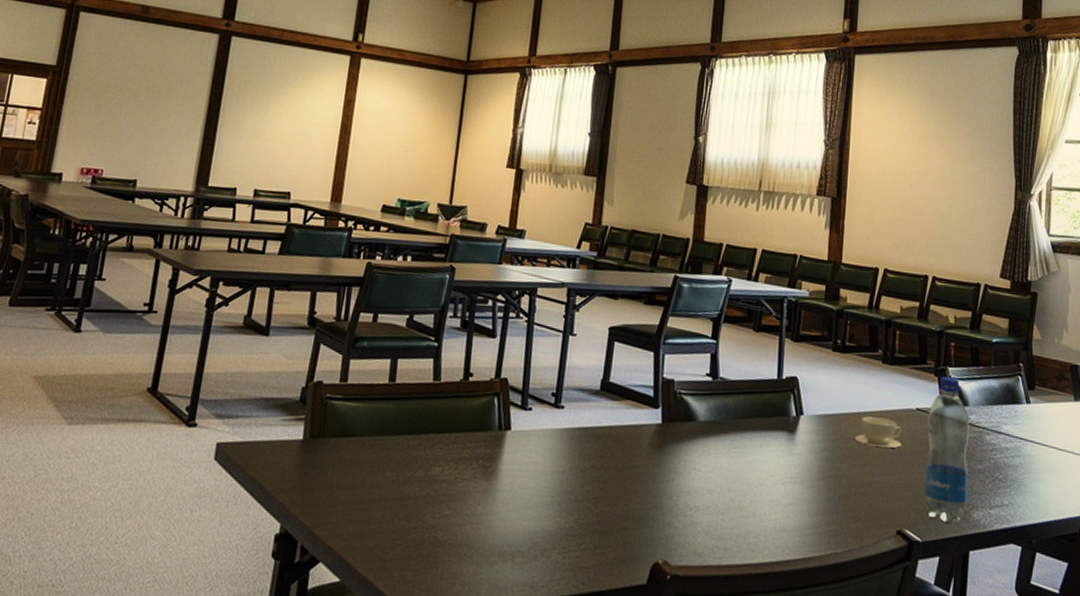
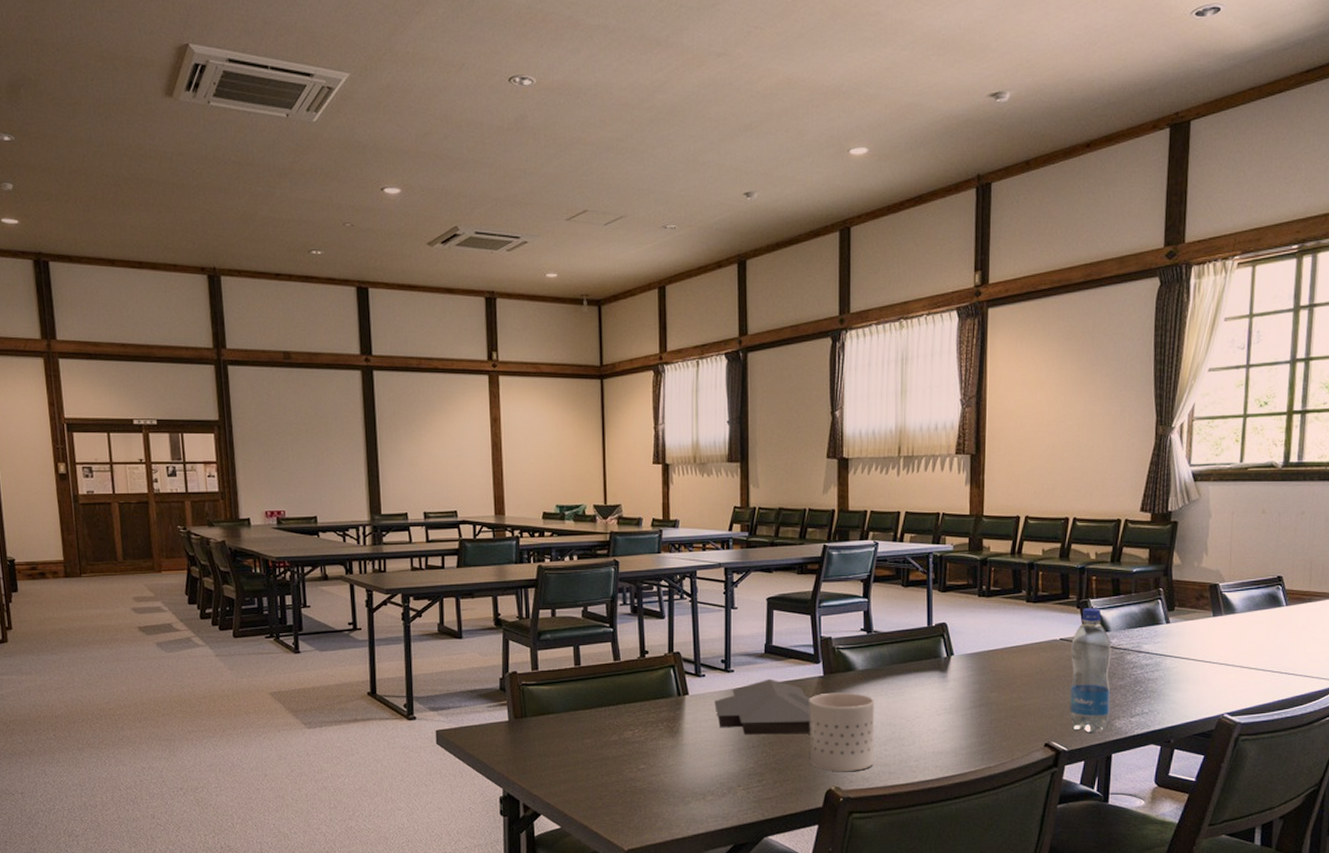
papers: none [538,420,646,491] -> present [714,678,811,735]
mug: none [637,444,715,543] -> present [809,692,875,771]
teacup: present [854,416,902,448] -> none [1002,650,1047,675]

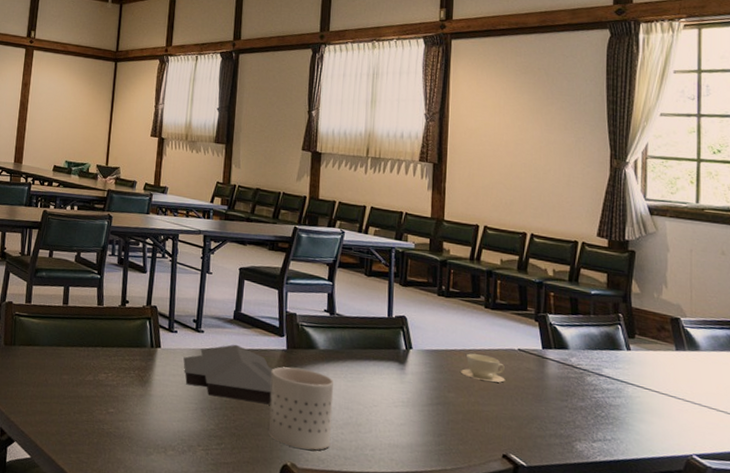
teacup: none [1002,650,1047,675] -> present [460,353,505,383]
bottle: present [1069,608,1112,734] -> none [528,322,571,453]

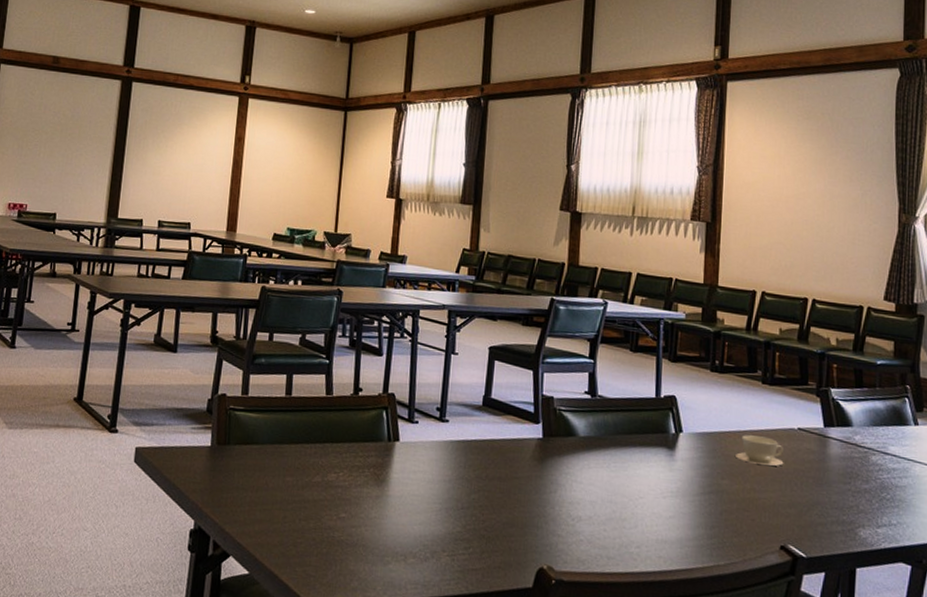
papers: present [183,344,274,404] -> none [425,434,528,500]
mug: present [268,366,334,451] -> none [522,457,596,551]

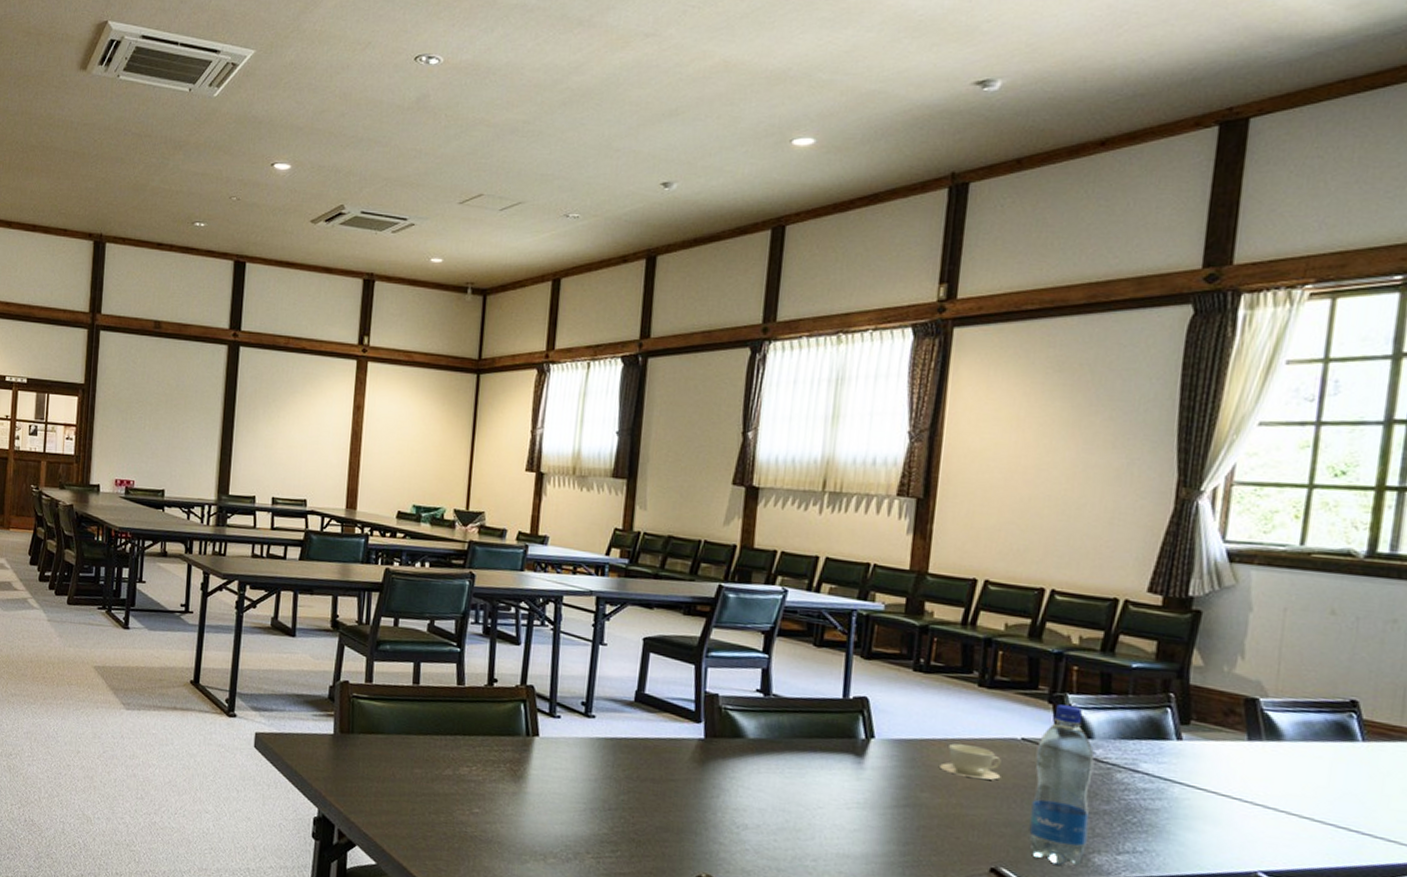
bottle: none [808,397,855,541] -> present [1028,704,1095,867]

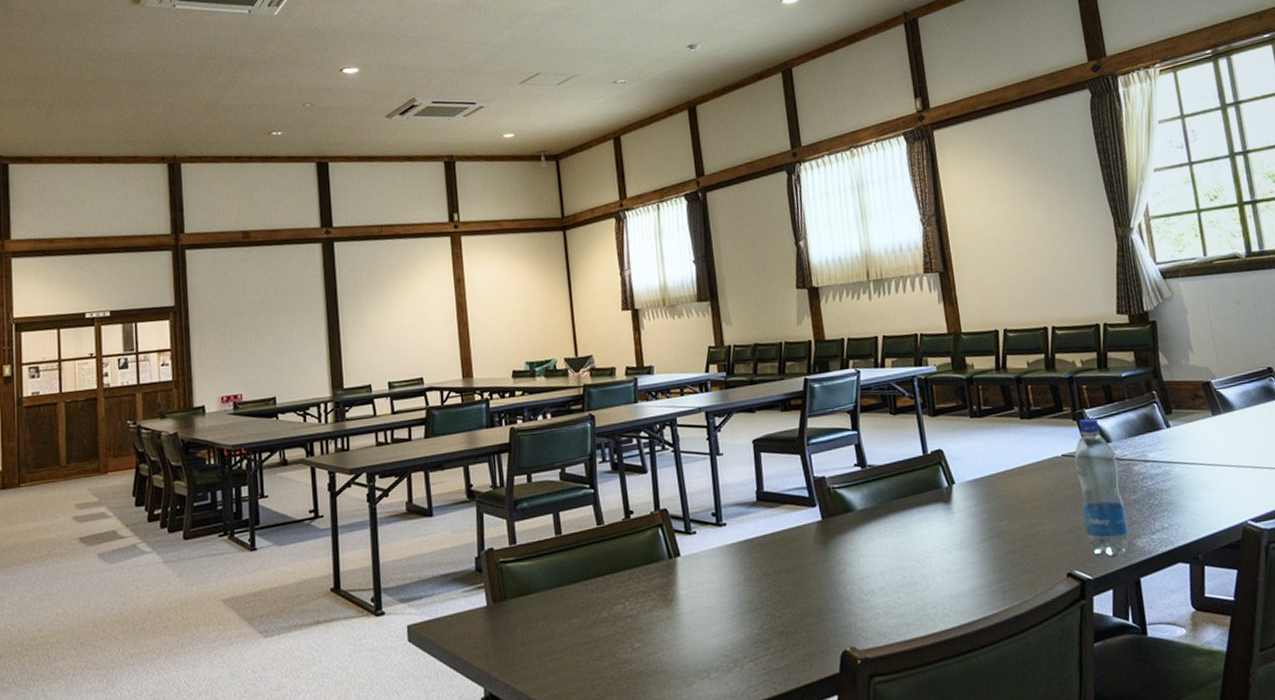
teacup: present [938,743,1001,780] -> none [1008,470,1055,499]

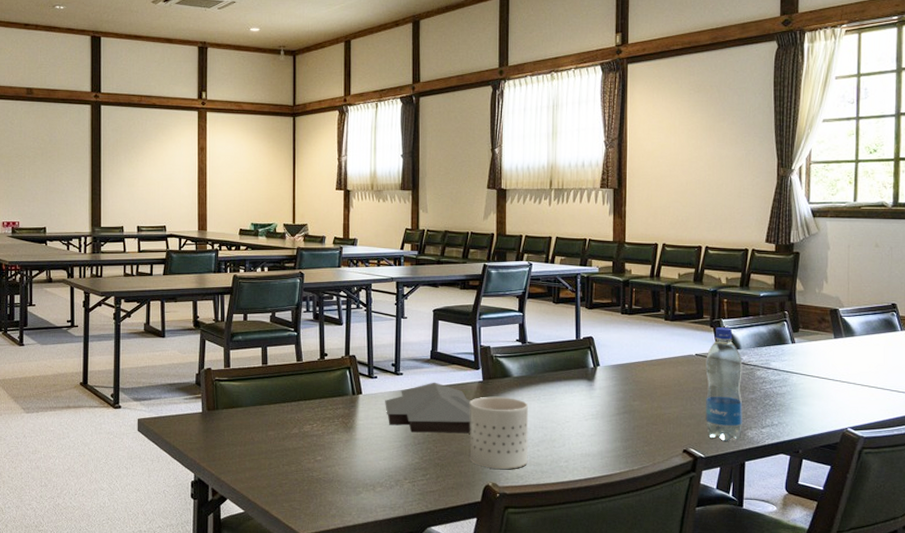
papers: none [709,529,816,596] -> present [385,382,471,433]
mug: none [809,536,889,629] -> present [469,396,529,469]

